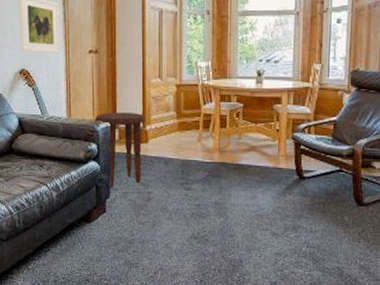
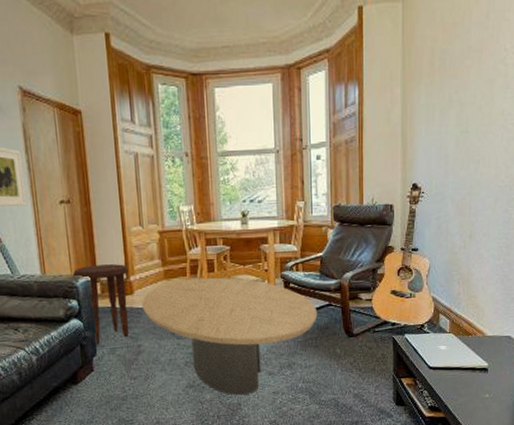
coffee table: none [155,132,327,252] -> present [142,277,318,395]

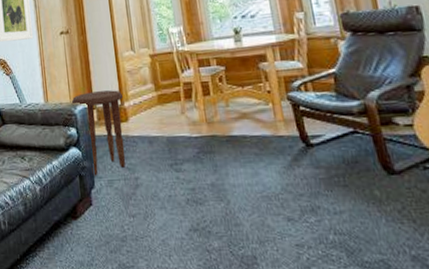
coffee table: present [142,277,318,395] -> none [137,101,341,245]

